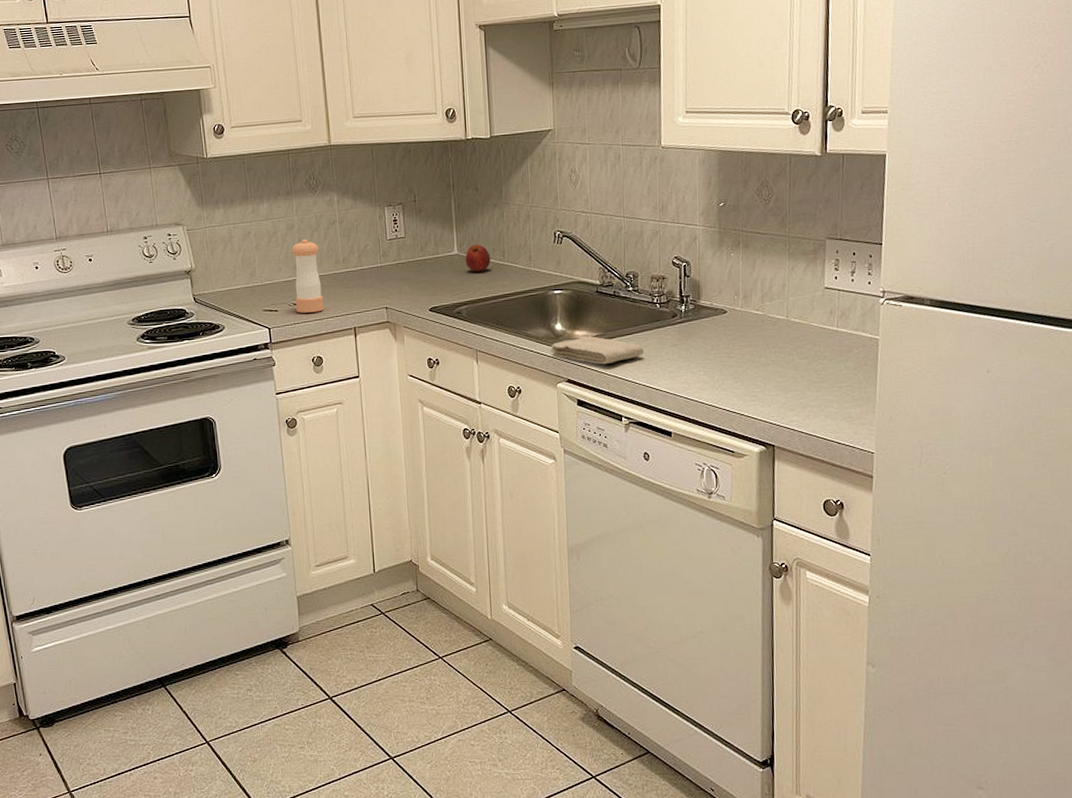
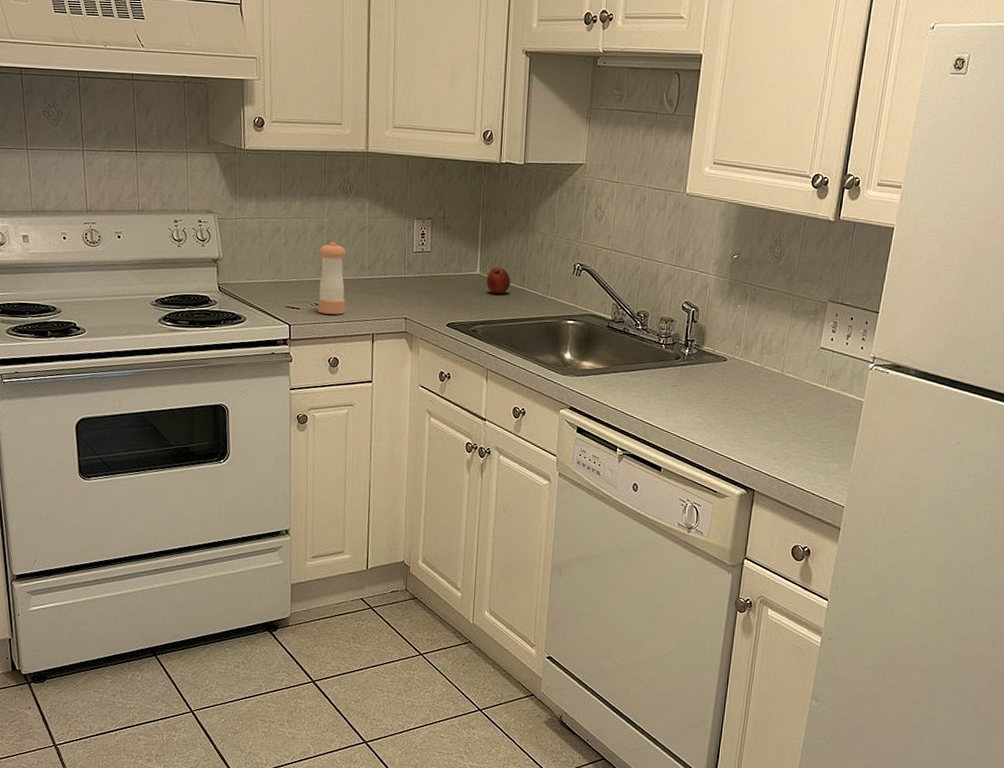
washcloth: present [550,336,645,365] -> none [557,368,646,397]

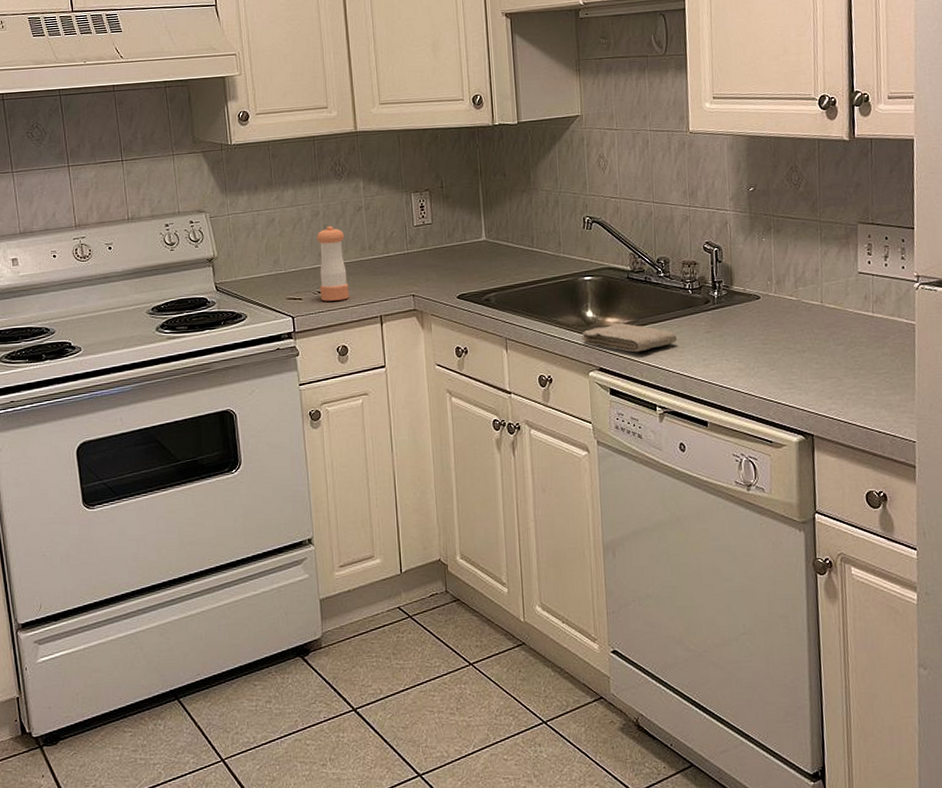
apple: present [486,267,511,294] -> none [493,230,520,259]
washcloth: none [557,368,646,397] -> present [582,323,678,353]

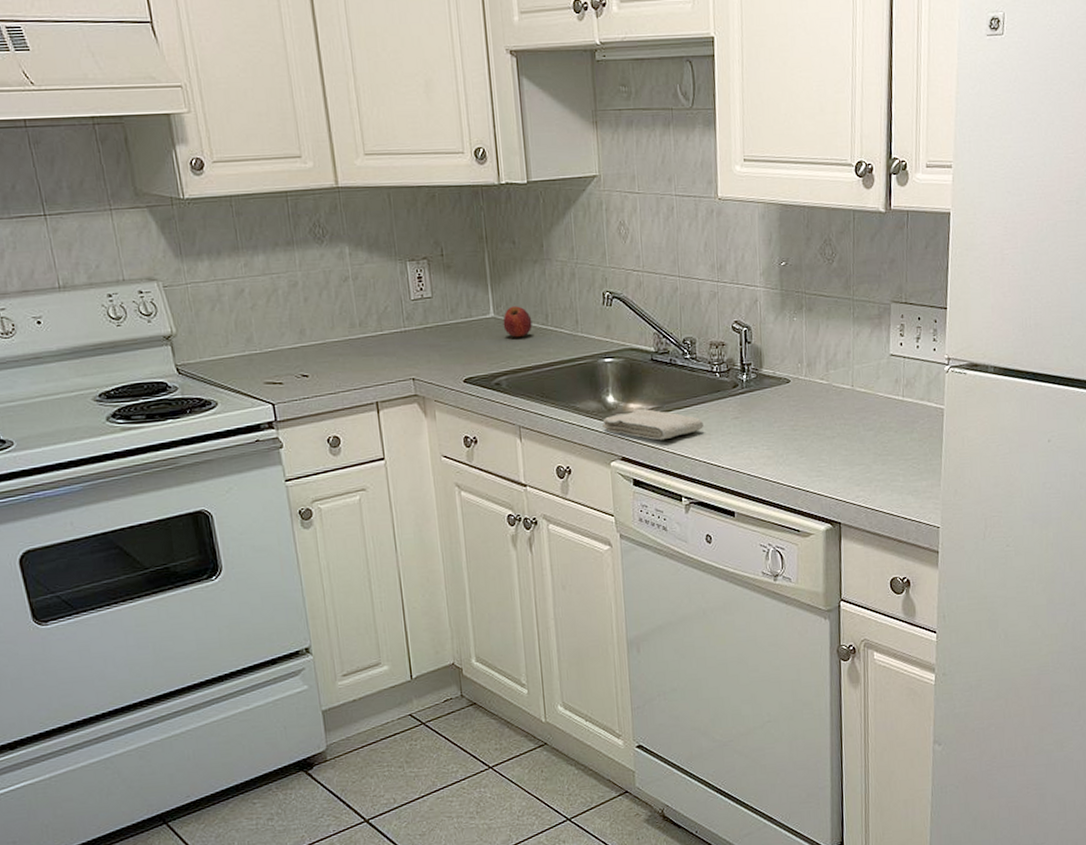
pepper shaker: present [316,225,349,301] -> none [295,298,339,386]
apple: none [493,230,520,259] -> present [503,306,532,338]

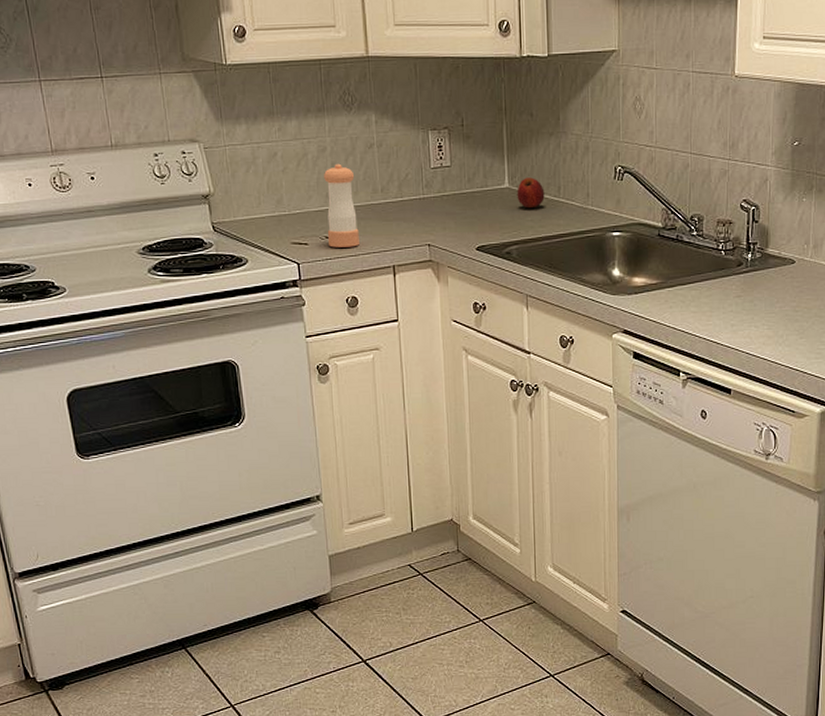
pepper shaker: none [295,298,339,386] -> present [323,163,359,248]
washcloth: present [602,409,705,441] -> none [607,284,707,315]

